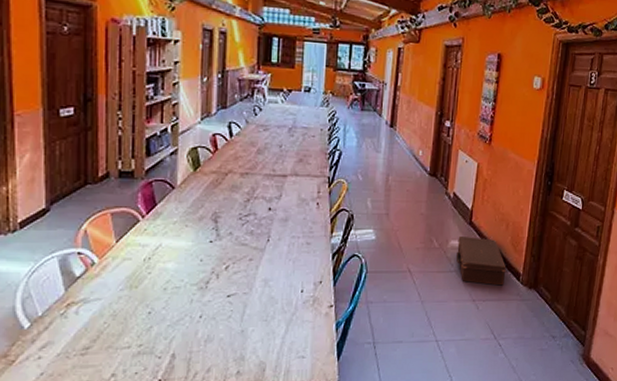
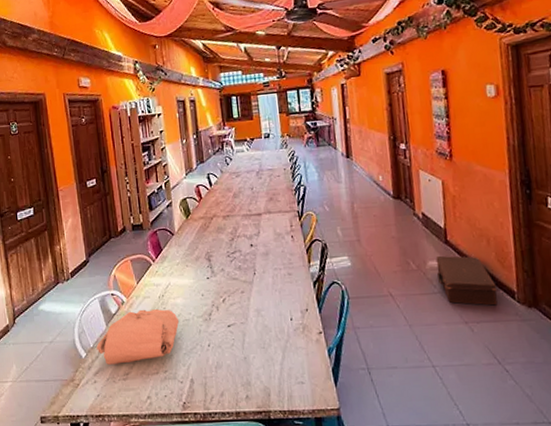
bag: none [46,272,166,337] -> present [96,308,179,365]

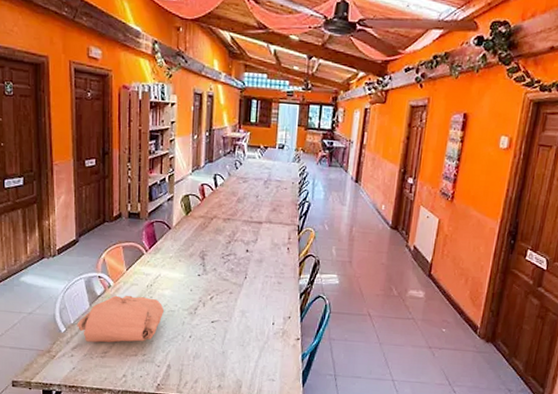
suitcase: present [435,255,498,306] -> none [413,286,464,336]

